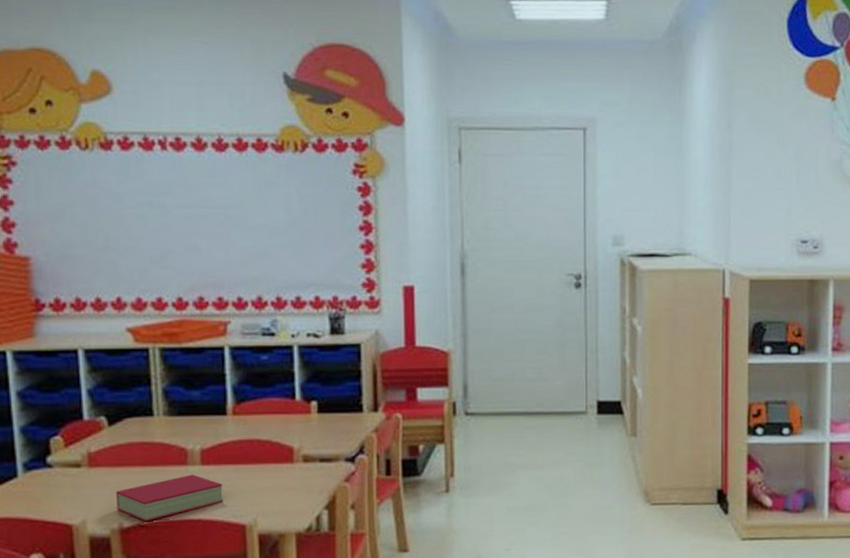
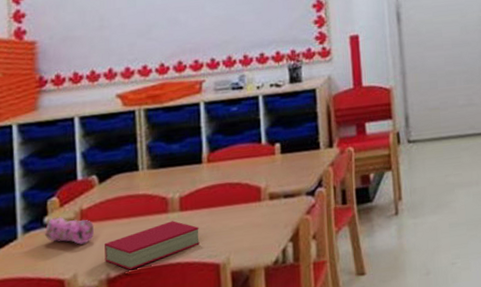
pencil case: none [49,457,105,490] -> present [45,216,95,245]

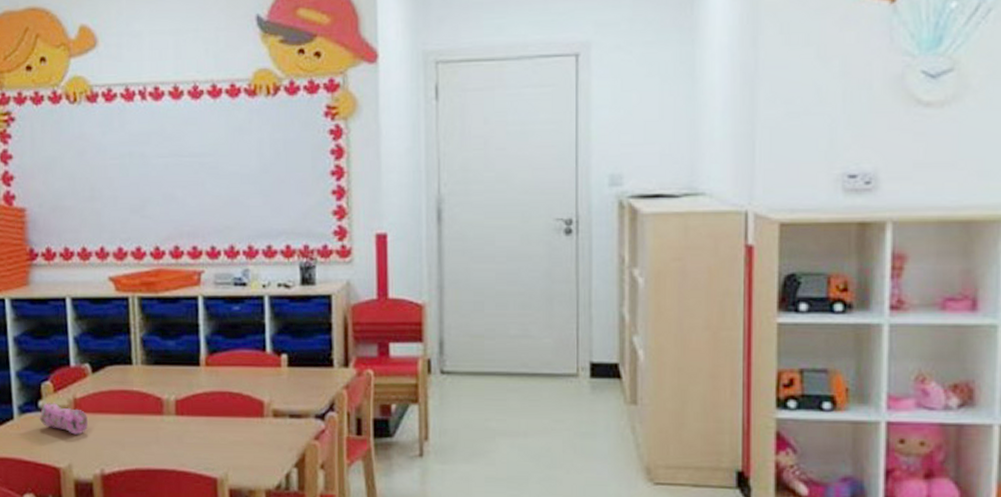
book: present [105,221,200,270] -> none [98,424,196,470]

